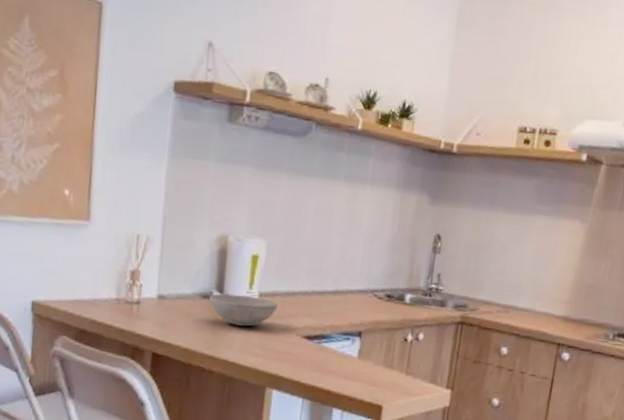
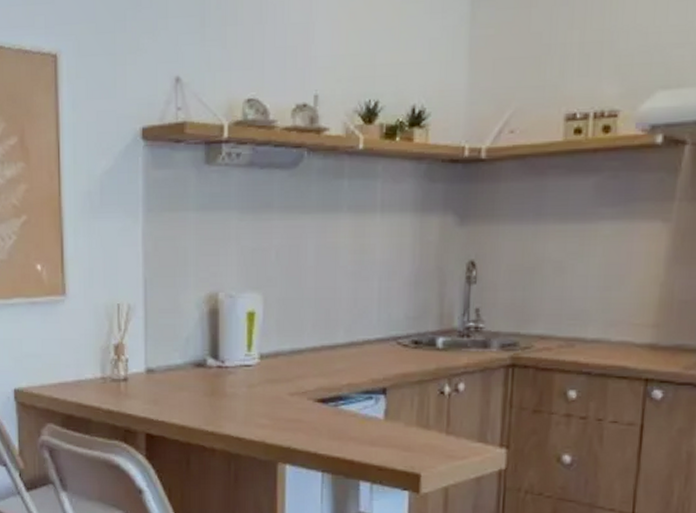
bowl: present [209,293,278,327] -> none [204,360,283,395]

